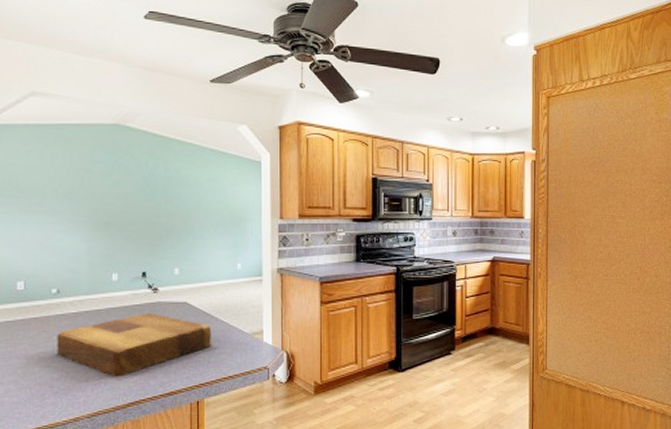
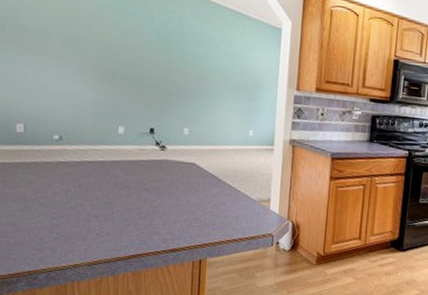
cutting board: present [57,312,212,377] -> none [57,169,219,230]

